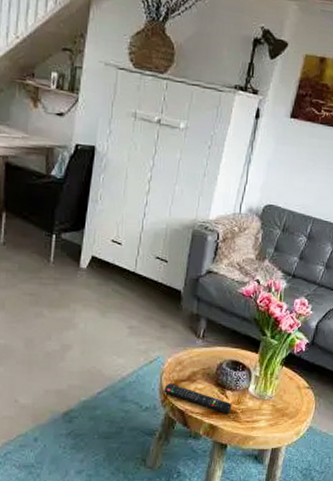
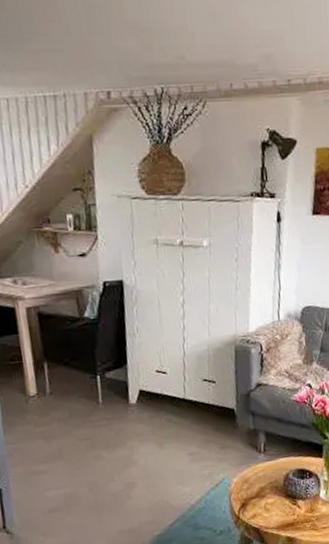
remote control: present [164,383,232,414] -> none [235,502,306,524]

